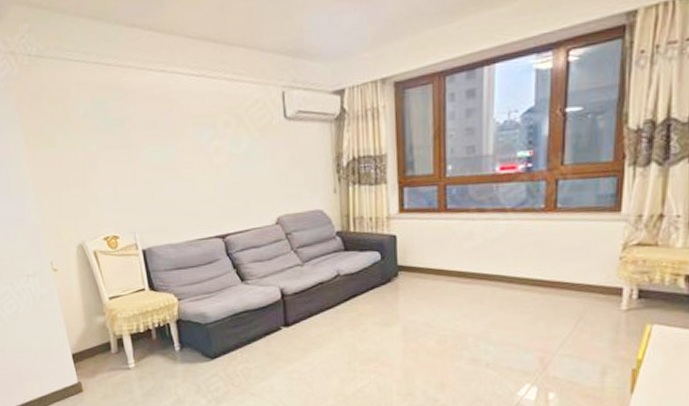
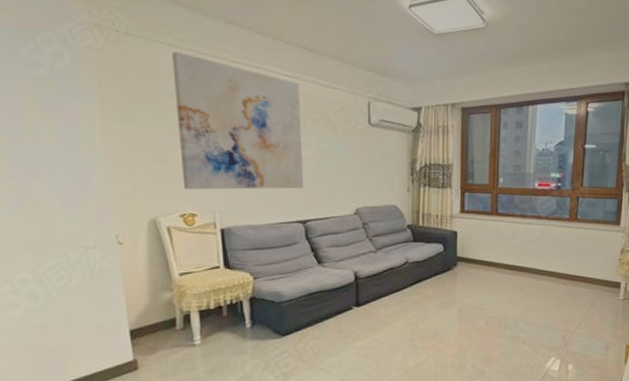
wall art: none [79,66,220,211] -> present [171,51,304,190]

